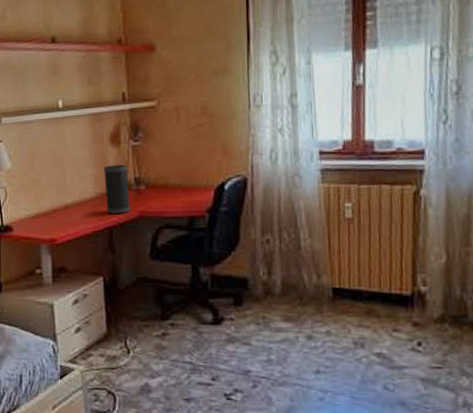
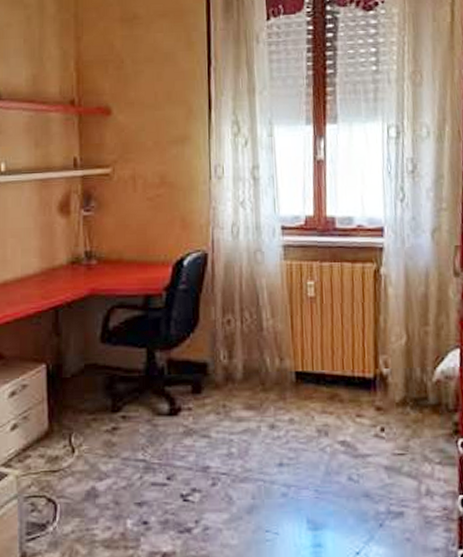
speaker: present [103,164,131,215] -> none [50,236,80,293]

